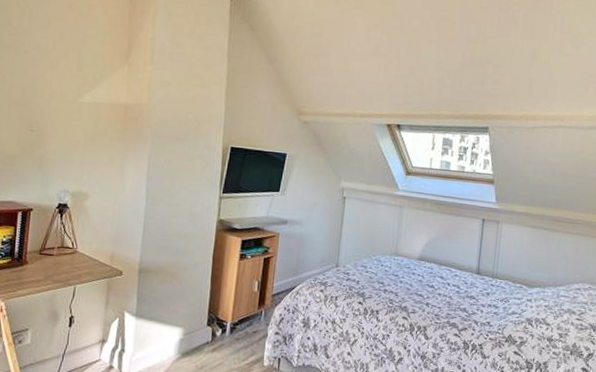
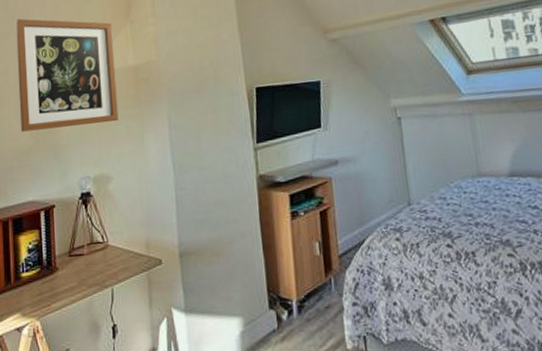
wall art: none [9,35,111,149] -> present [15,18,119,132]

